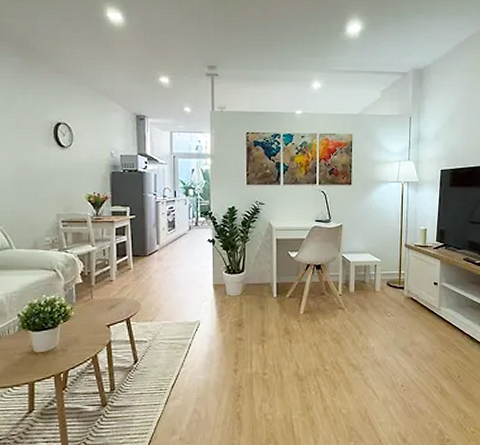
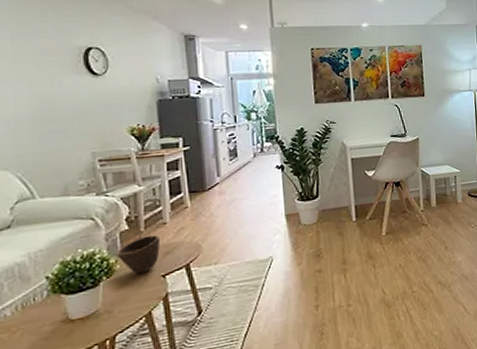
bowl: none [72,290,108,321] -> present [116,234,161,274]

